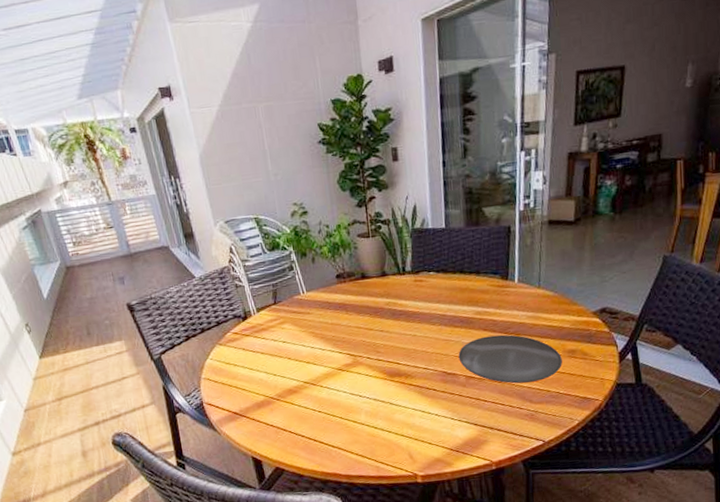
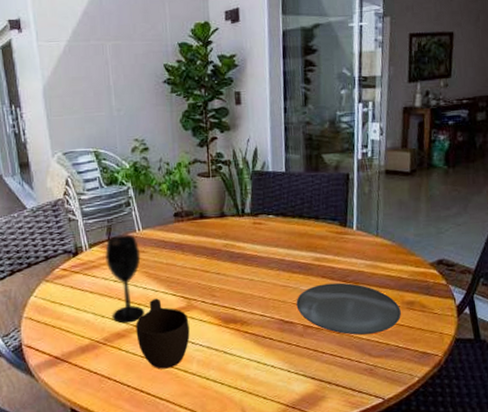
wine glass: none [272,297,313,380] -> present [104,234,144,323]
cup: none [306,356,358,421] -> present [136,298,190,369]

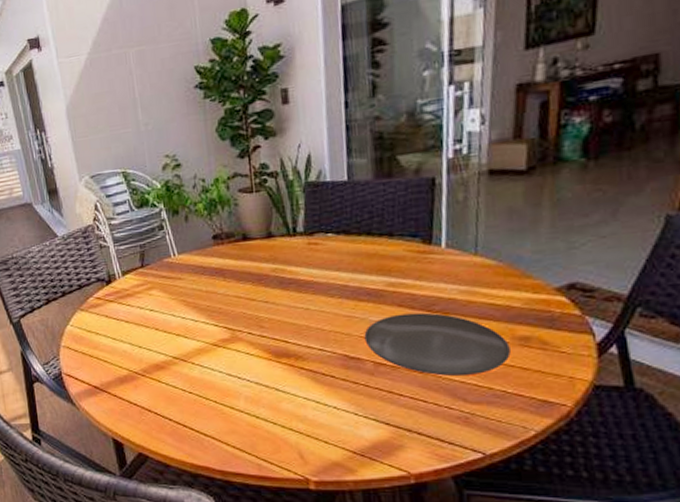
wine glass: present [104,234,144,323] -> none [138,260,184,355]
cup: present [136,298,190,369] -> none [175,329,236,404]

